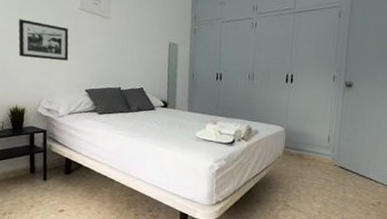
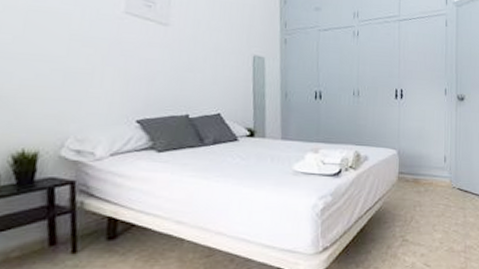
picture frame: present [18,19,69,61] -> none [24,25,109,83]

